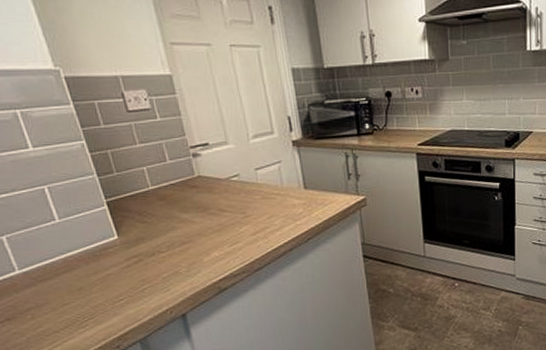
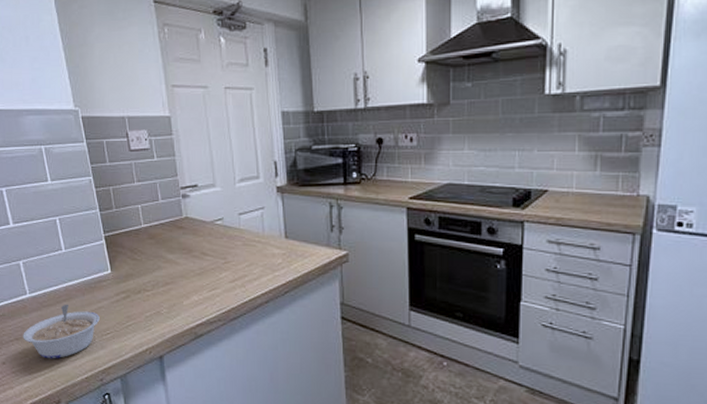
legume: none [15,275,110,335] -> present [23,304,100,359]

